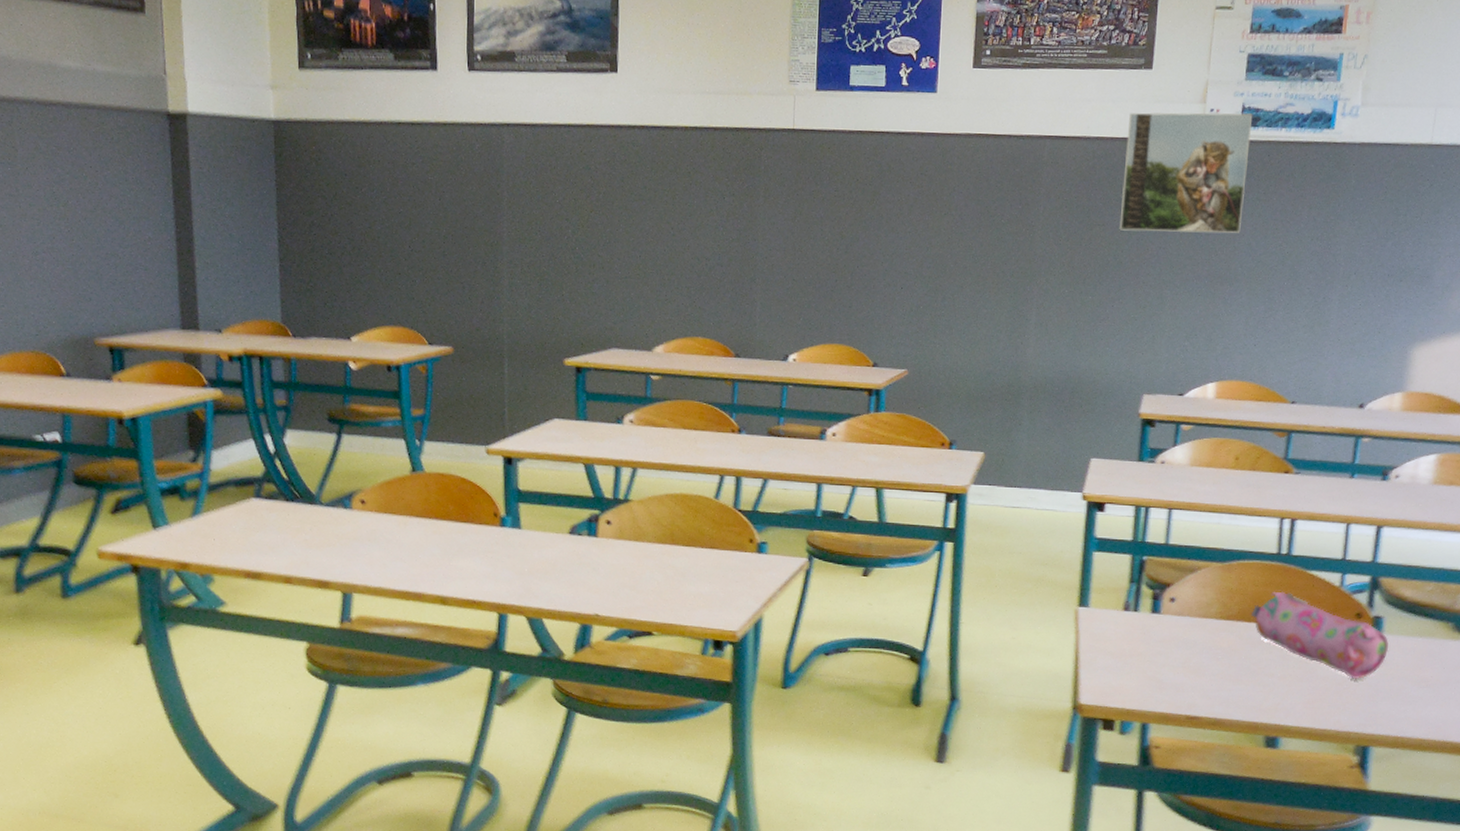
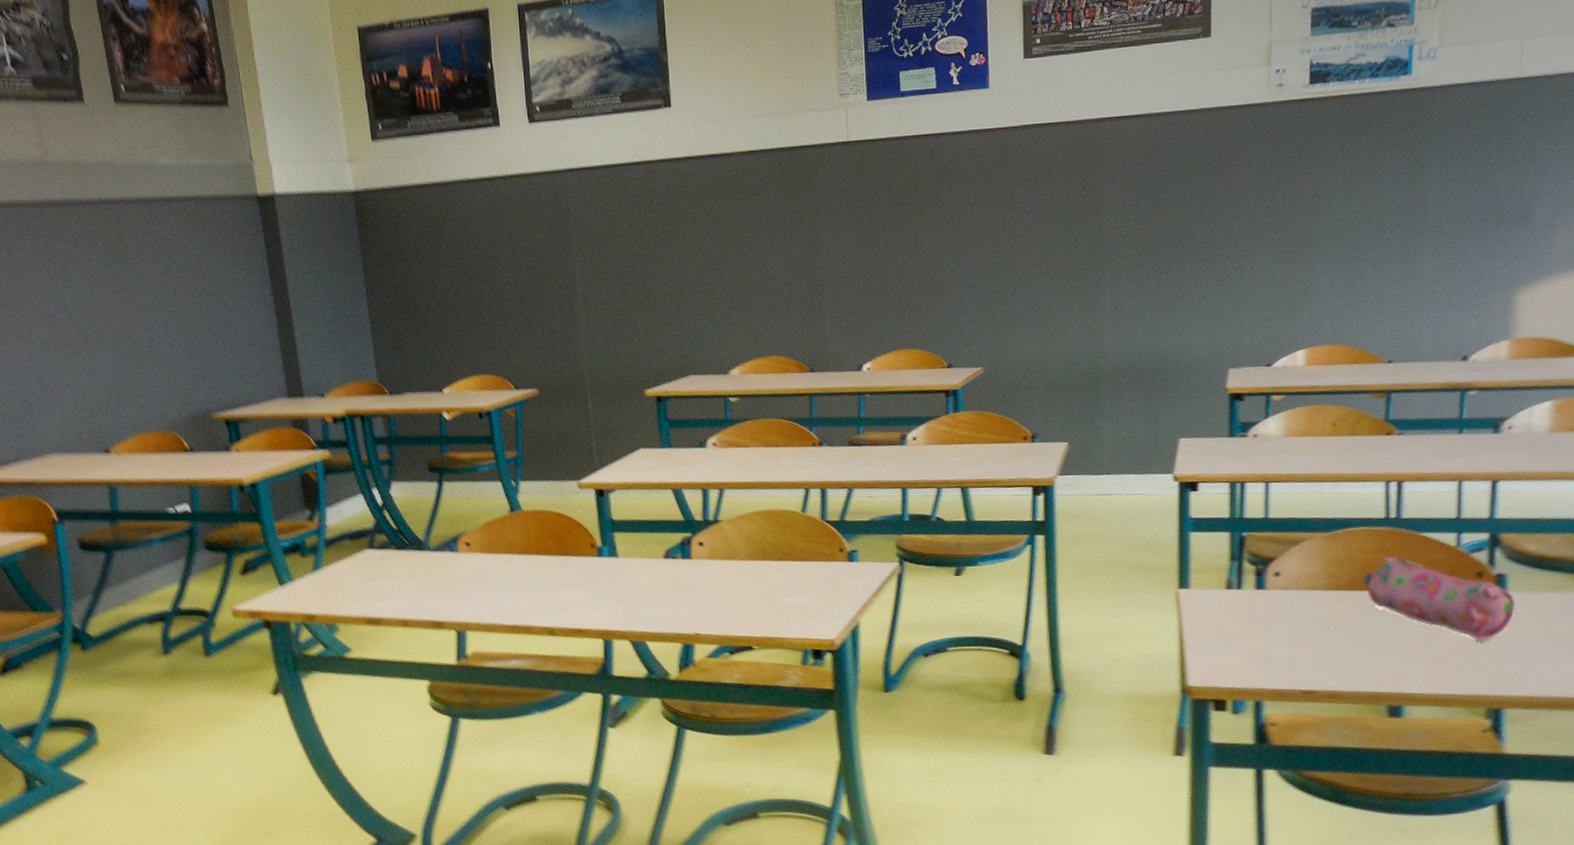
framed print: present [1119,112,1253,234] -> none [1189,69,1322,205]

